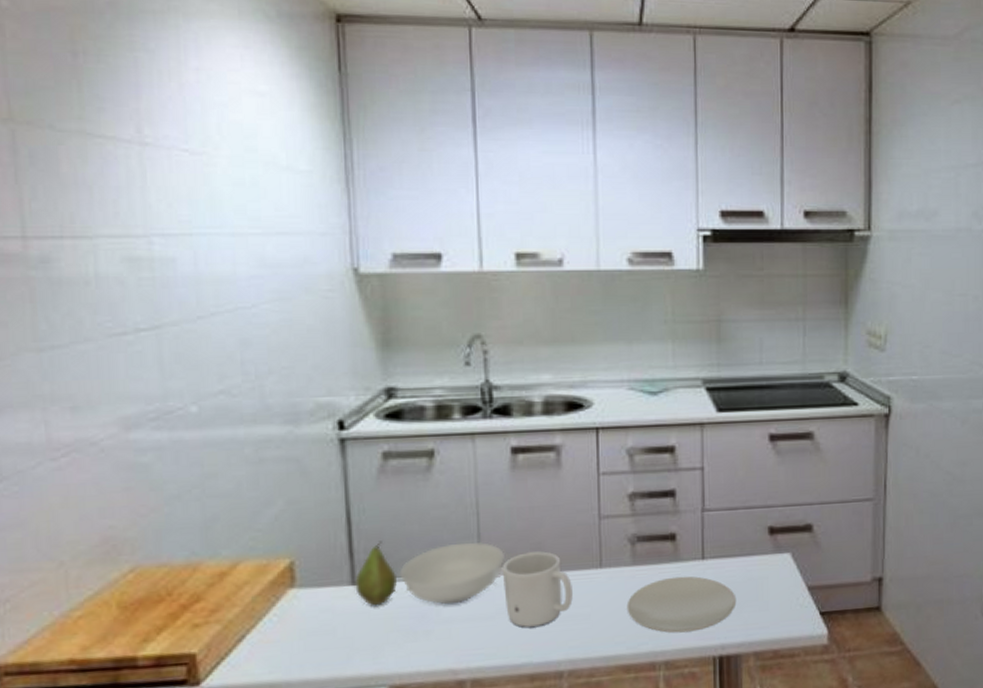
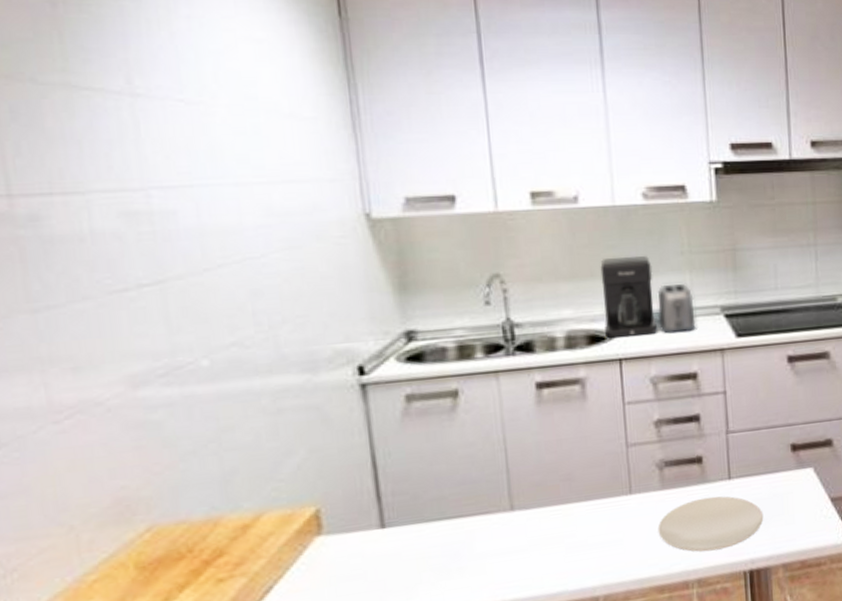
fruit: present [355,540,398,606] -> none [384,482,429,547]
bowl: present [399,541,506,605] -> none [429,476,536,542]
mug: present [502,551,573,628] -> none [532,482,605,558]
coffee maker: none [582,323,636,407] -> present [600,256,657,339]
toaster: none [637,354,676,404] -> present [657,284,696,334]

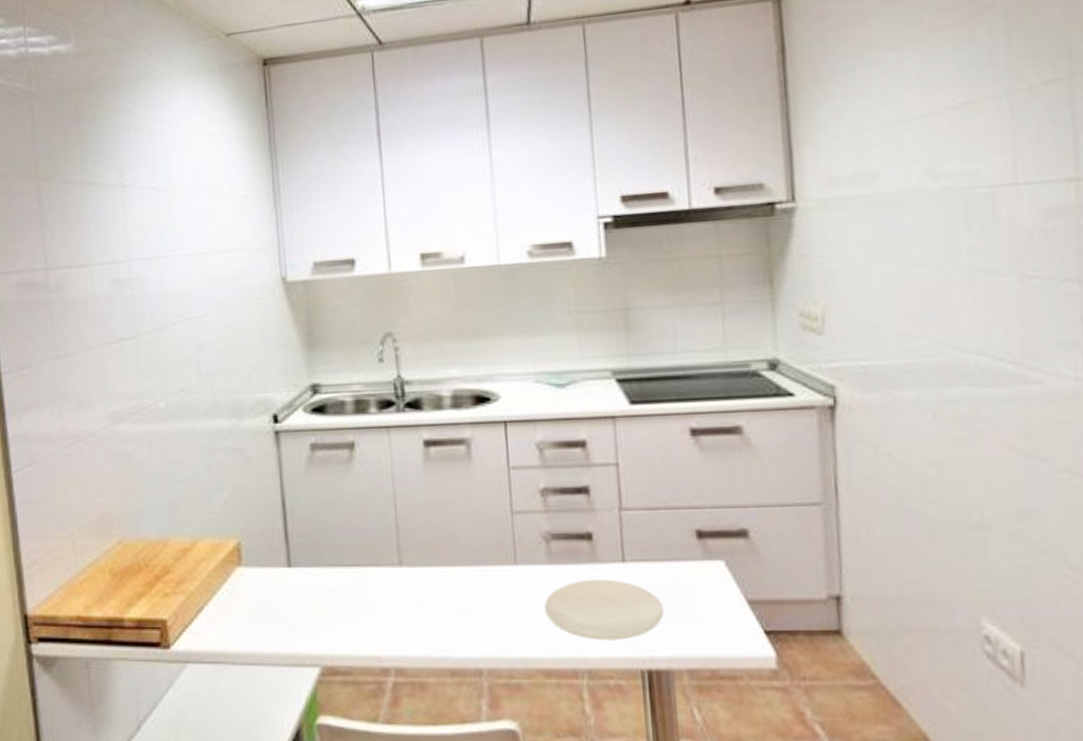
coffee maker: present [600,256,657,339] -> none [485,316,543,400]
toaster: present [657,284,696,334] -> none [543,345,584,397]

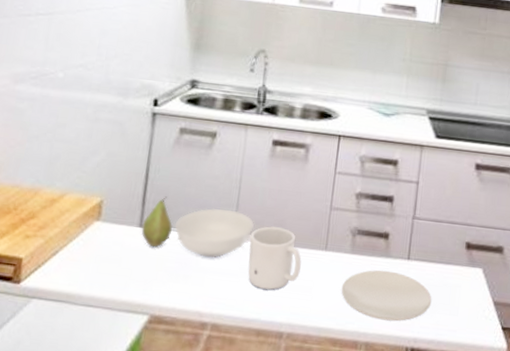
fruit: none [290,526,327,588] -> present [141,196,172,248]
bowl: none [328,531,423,592] -> present [174,208,255,259]
mug: none [419,544,489,621] -> present [248,226,302,290]

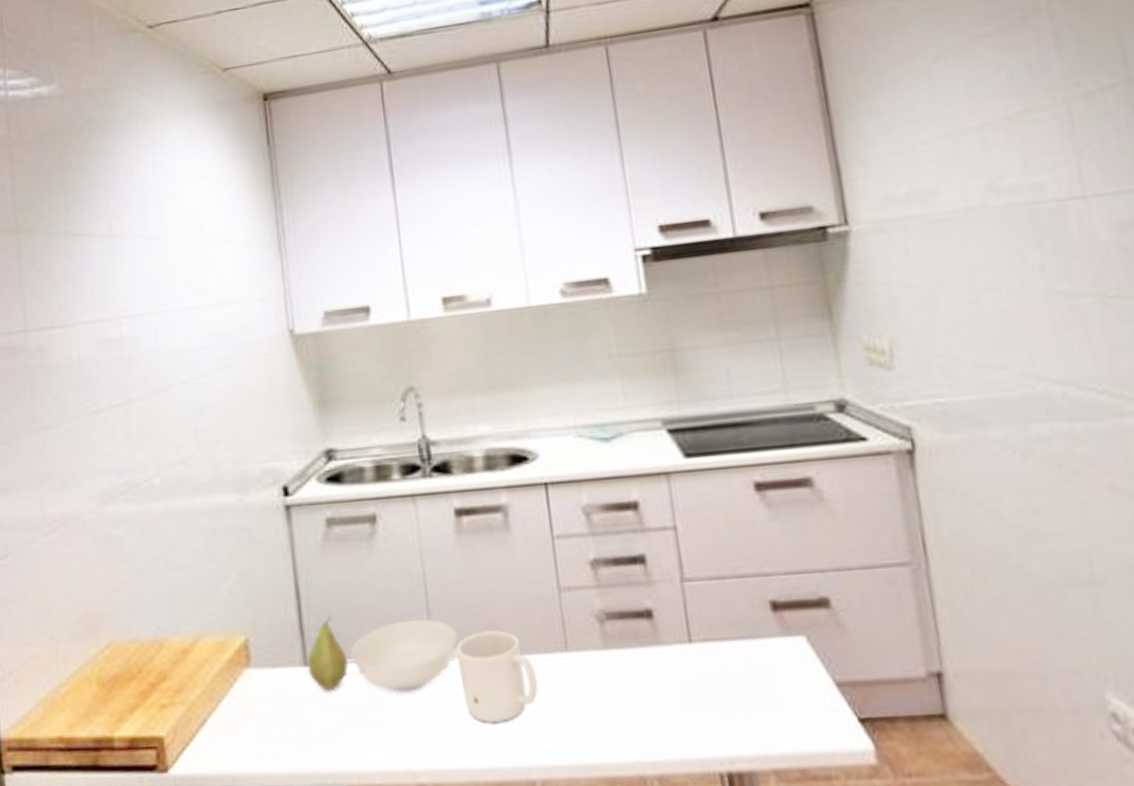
plate: present [341,270,432,322] -> none [602,664,741,739]

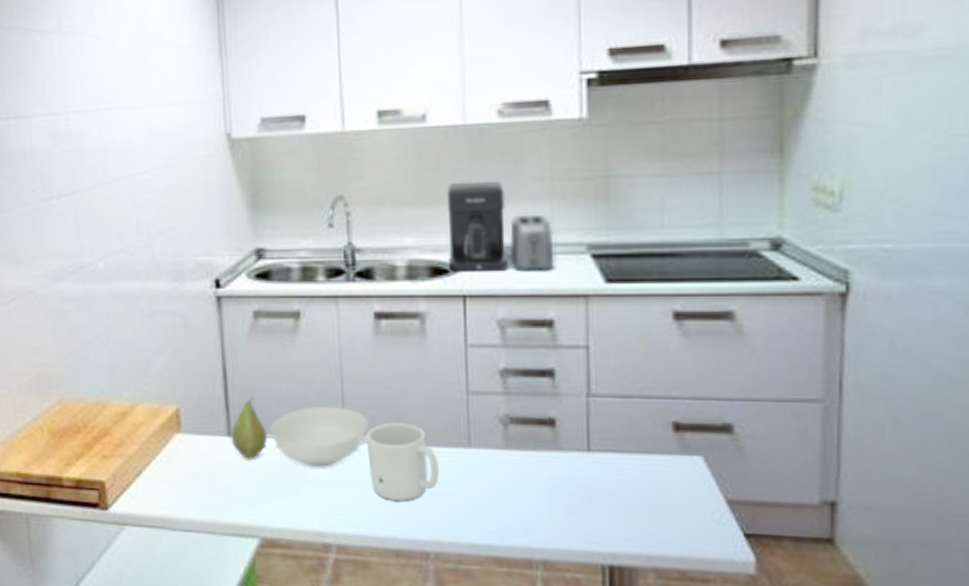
coffee maker: none [518,362,587,459] -> present [447,182,508,273]
toaster: none [584,393,632,453] -> present [509,215,555,272]

